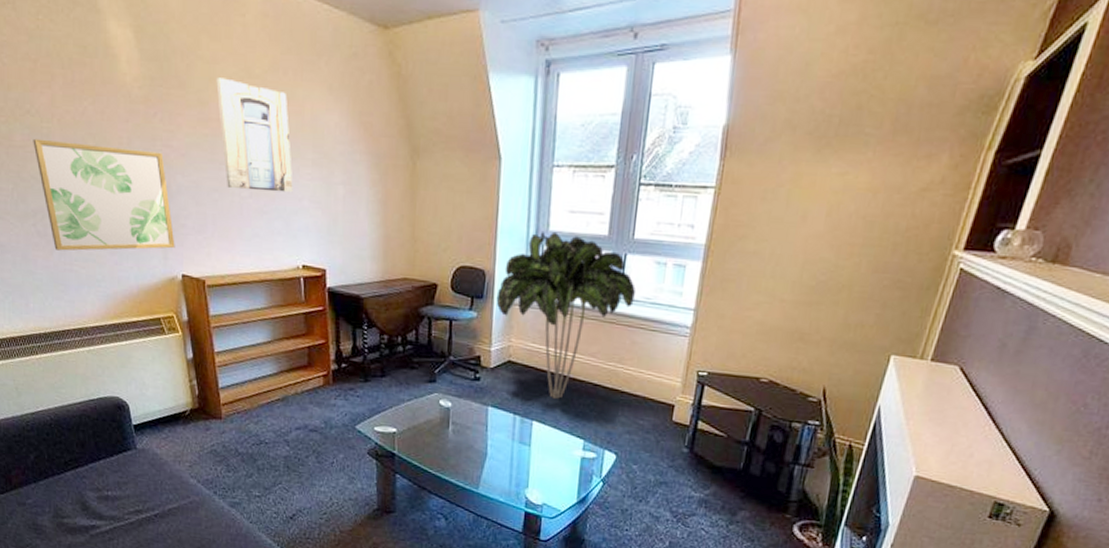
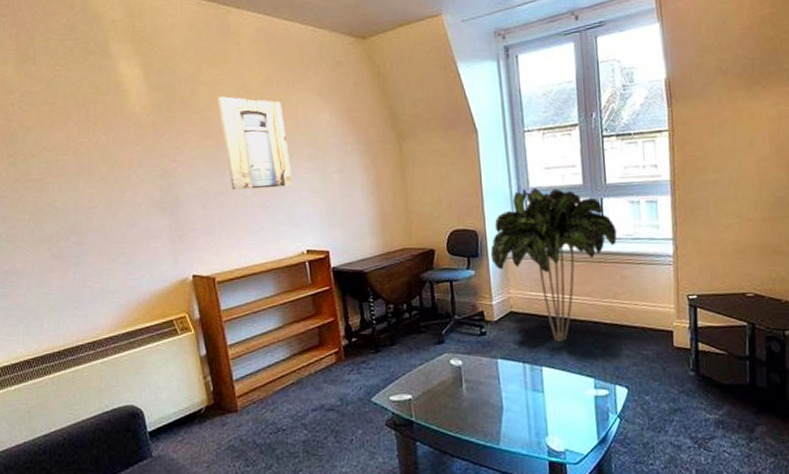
wall art: present [33,138,175,251] -> none [49,167,185,270]

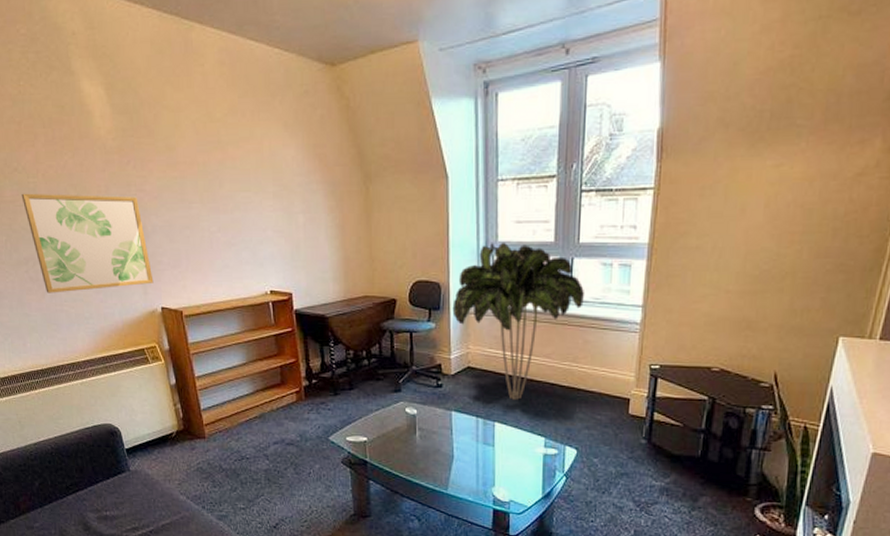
wall art: none [49,167,185,270] -> present [21,193,154,293]
wall art: present [217,96,293,191] -> none [181,124,257,225]

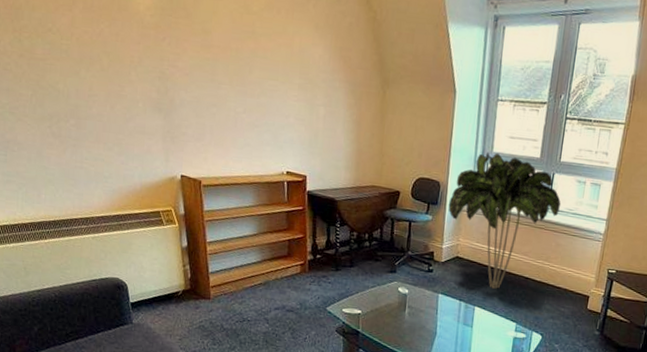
wall art: present [21,193,154,293] -> none [52,53,176,153]

